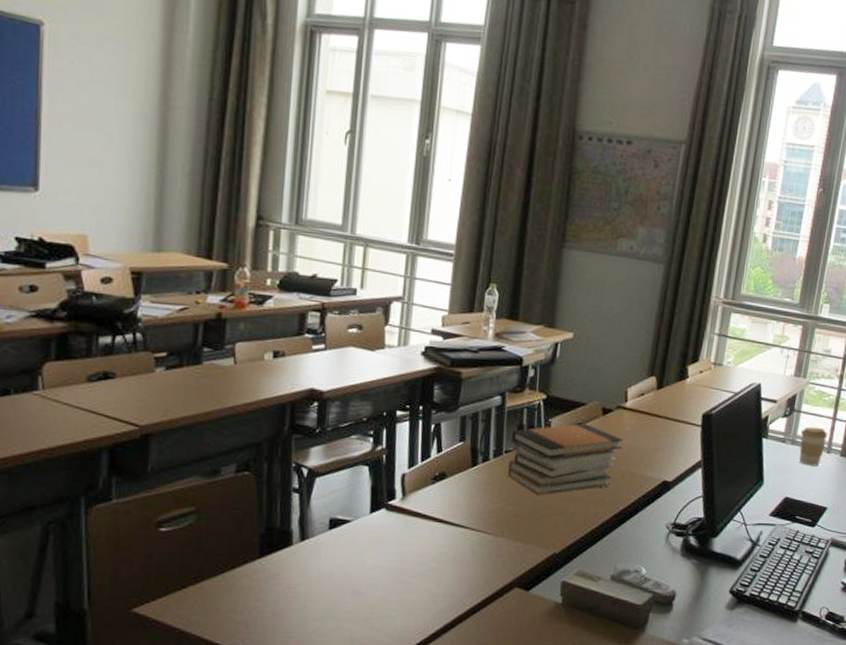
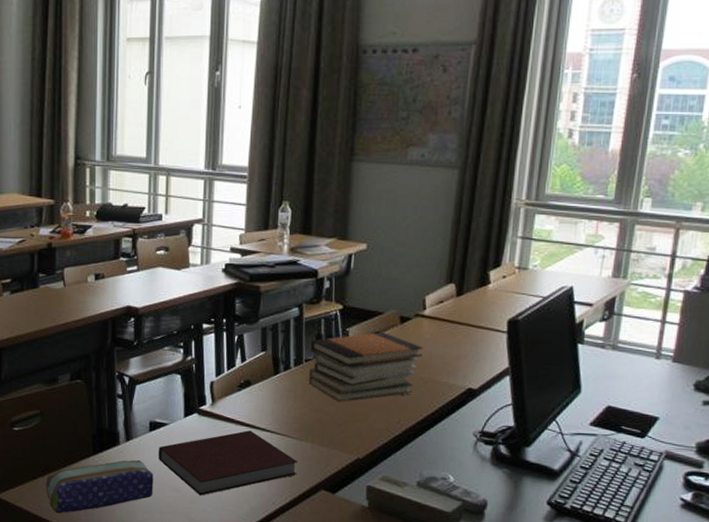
pencil case: none [197,562,331,628] -> present [46,460,154,514]
notebook: none [337,526,492,599] -> present [158,430,297,496]
coffee cup: present [799,427,828,466] -> none [622,331,656,373]

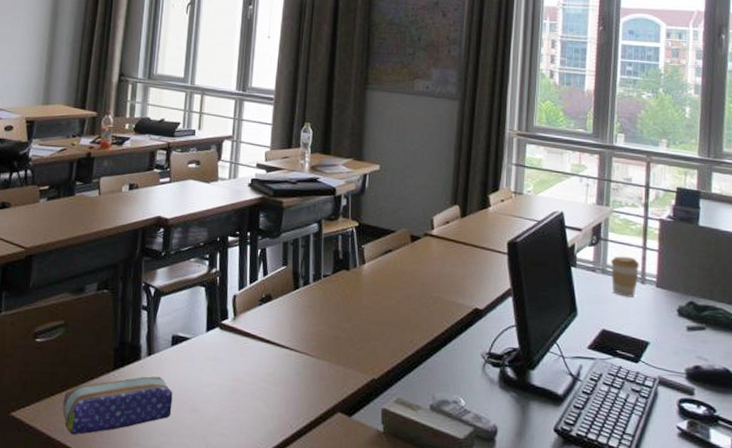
notebook: present [158,430,297,496] -> none [178,347,315,417]
book stack: present [308,332,423,402] -> none [326,250,432,320]
coffee cup: none [622,331,656,373] -> present [610,256,640,297]

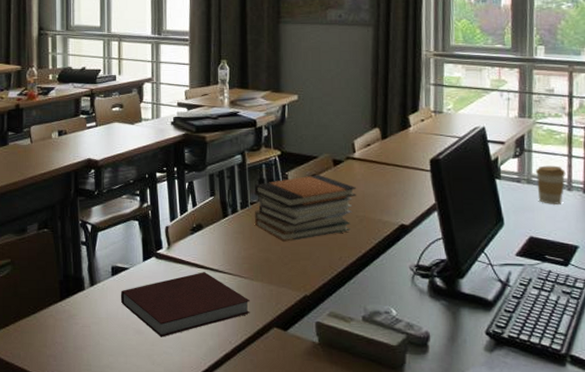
pencil case: present [62,376,173,435] -> none [17,304,118,360]
notebook: none [178,347,315,417] -> present [120,272,250,337]
book stack: none [326,250,432,320] -> present [254,175,356,242]

